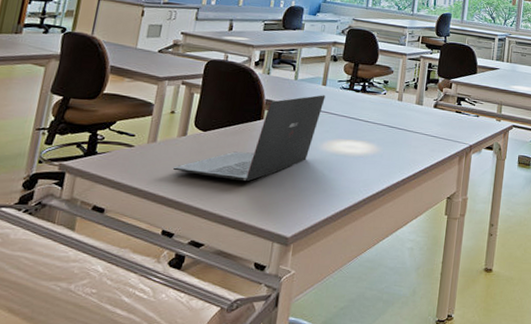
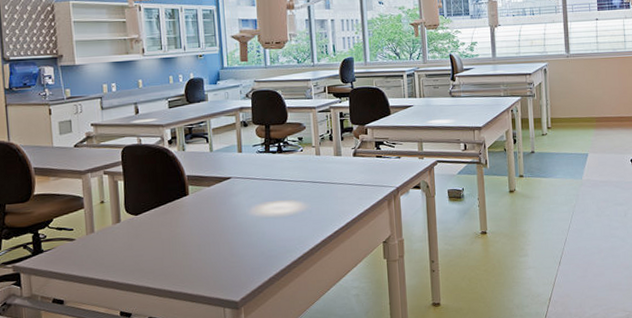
laptop: present [172,95,326,182] -> none [115,162,244,257]

